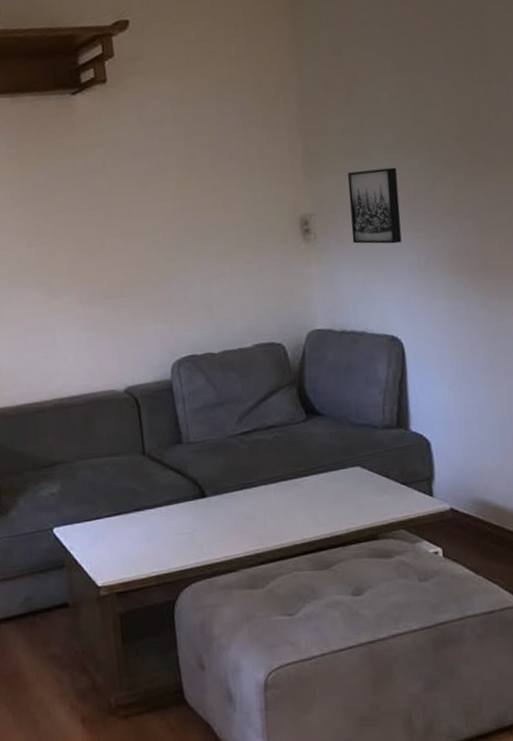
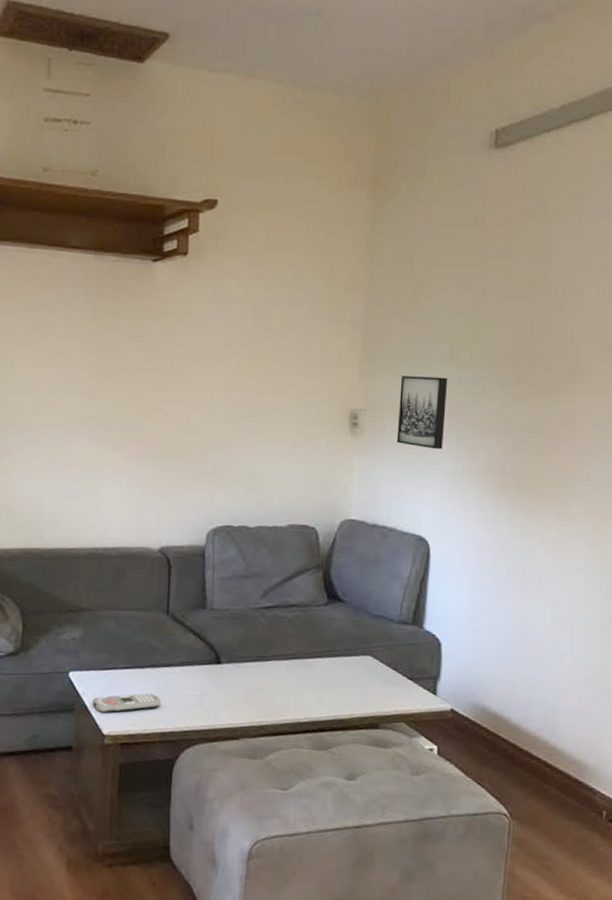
remote control: none [81,538,152,565] -> present [92,693,162,713]

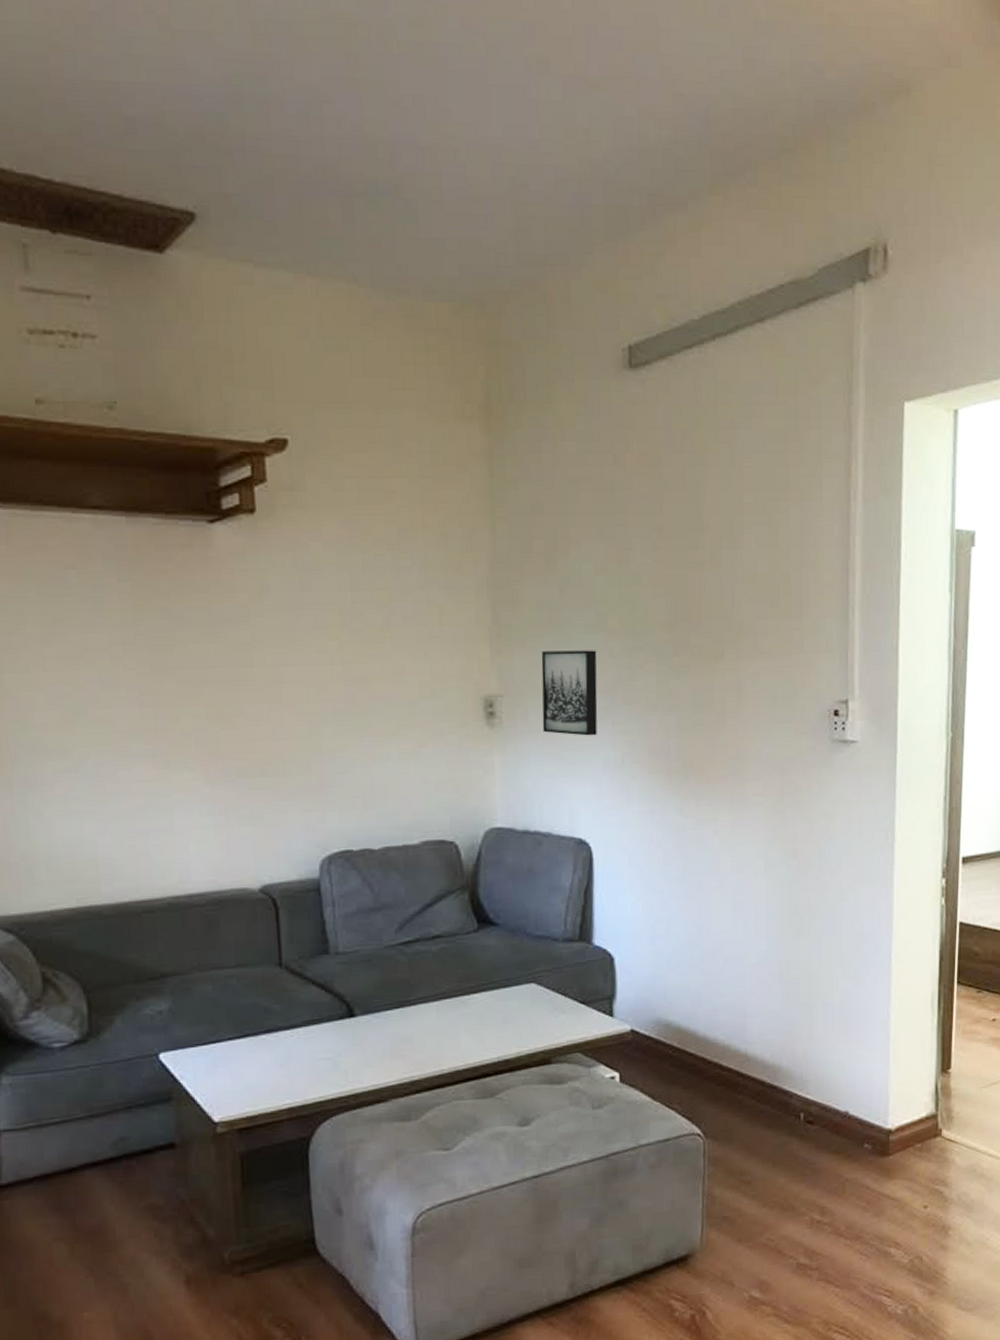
remote control: present [92,693,162,713] -> none [195,1064,285,1097]

